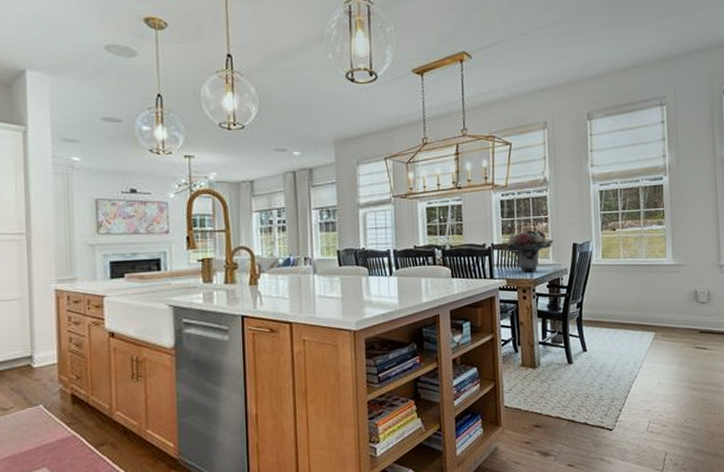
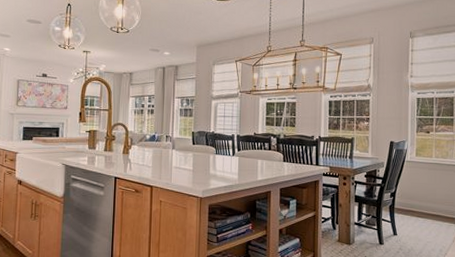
flower arrangement: present [504,228,553,273] -> none [329,126,373,163]

